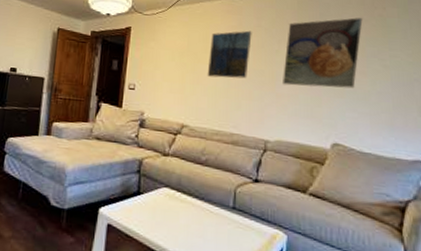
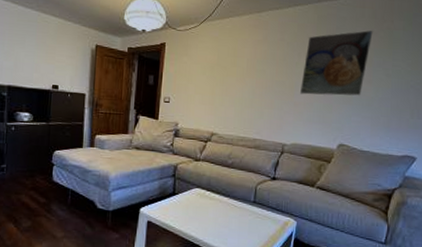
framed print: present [207,30,252,79] -> none [234,44,276,90]

